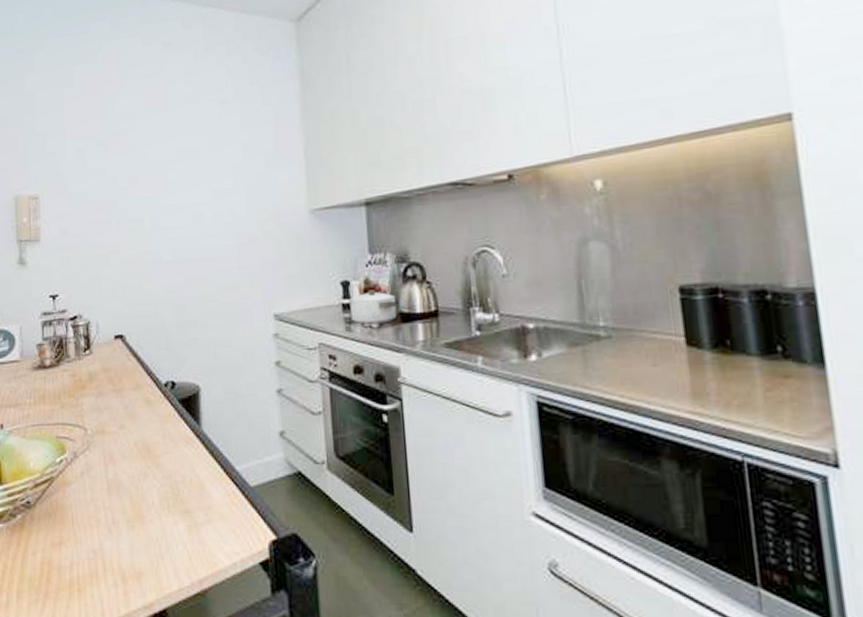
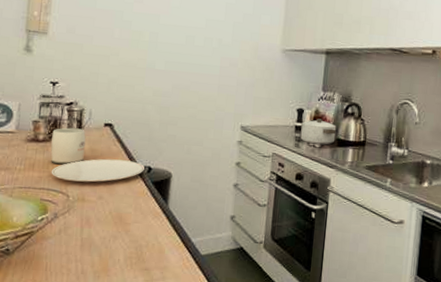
mug: none [58,346,98,393] -> present [50,127,86,165]
plate: none [63,377,167,411] -> present [51,158,145,183]

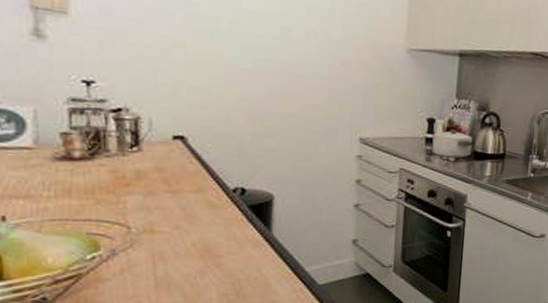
mug: present [50,127,86,165] -> none [93,141,149,189]
plate: present [51,158,145,183] -> none [99,179,236,210]

